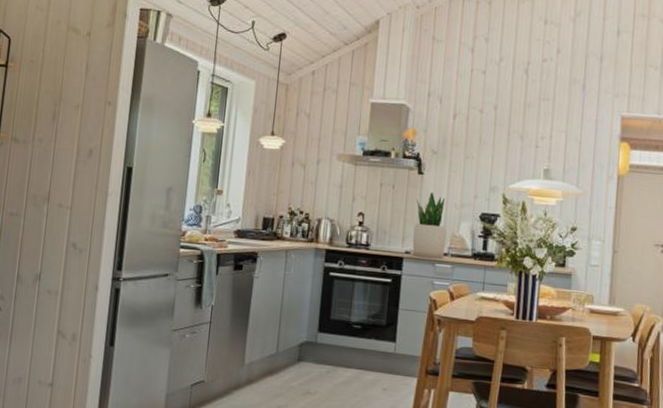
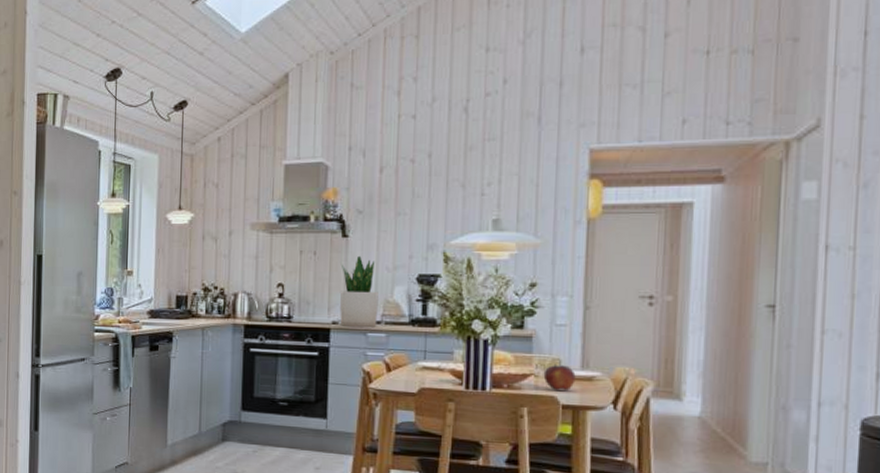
fruit: none [579,299,605,323] -> present [543,364,576,391]

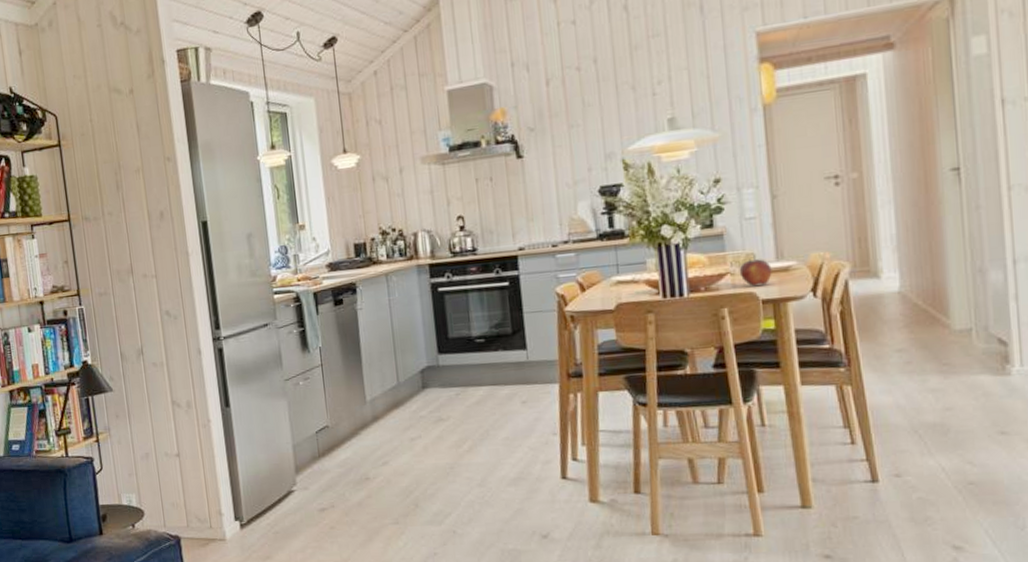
planter: present [340,255,379,328] -> none [519,175,564,252]

